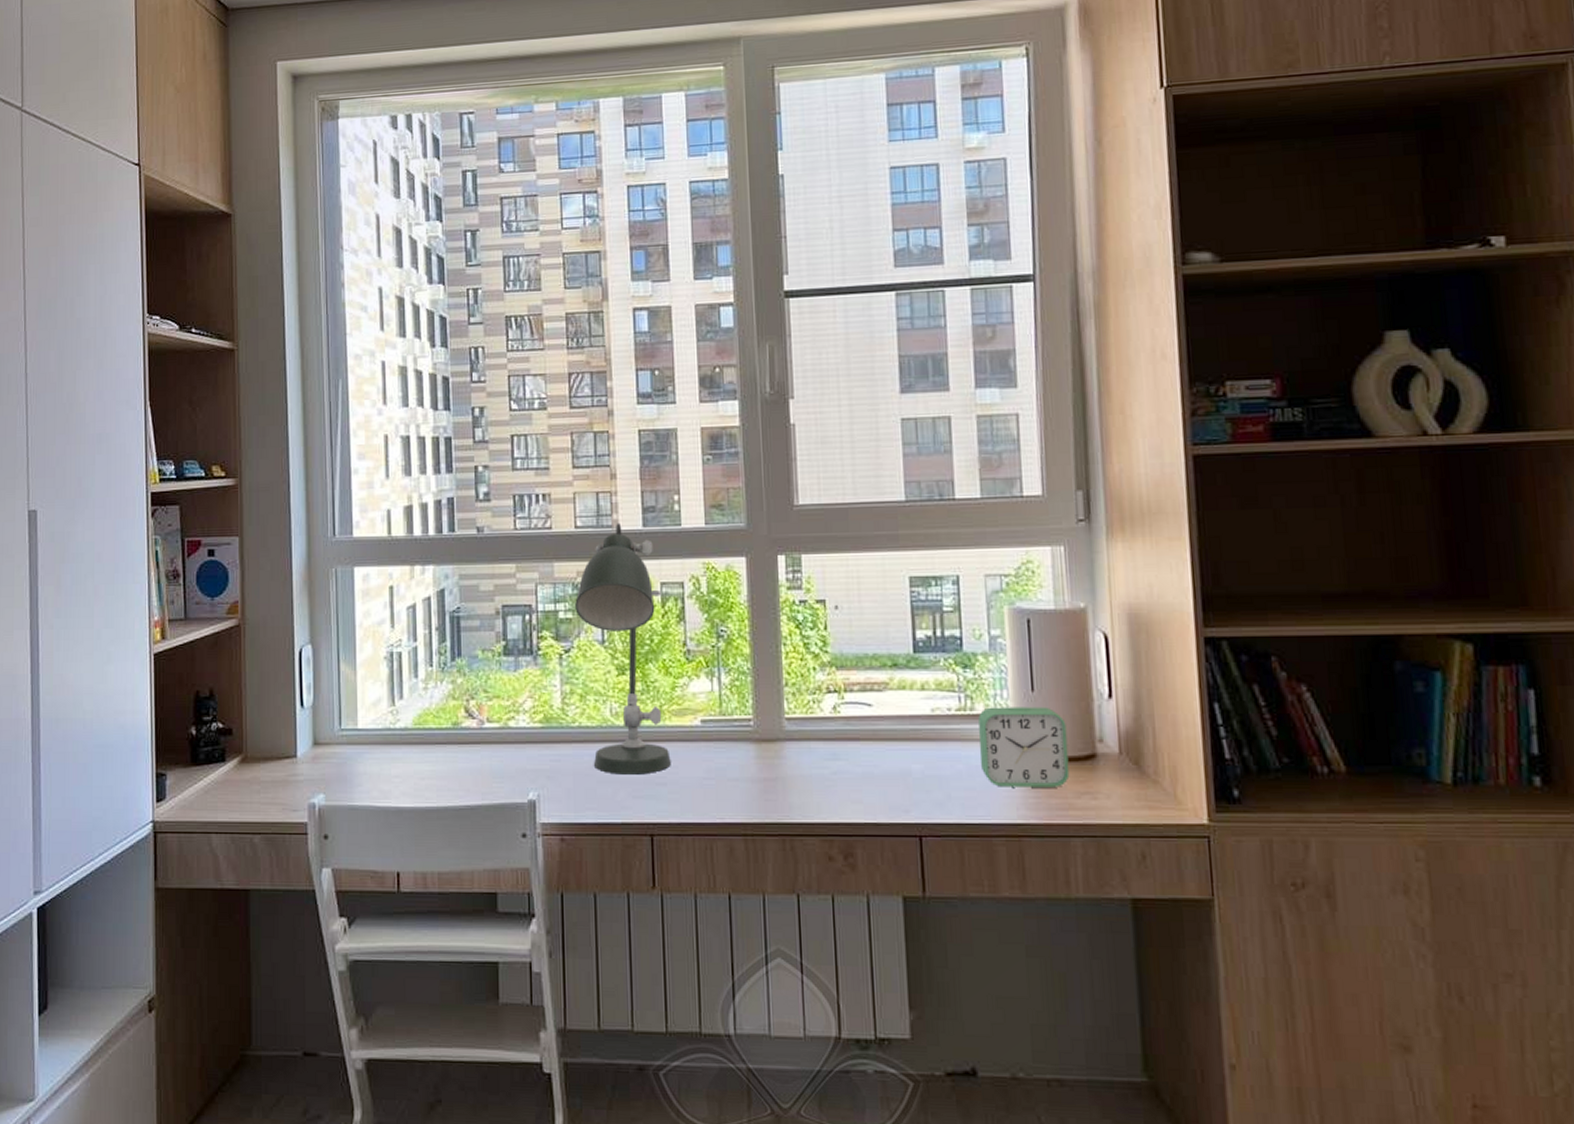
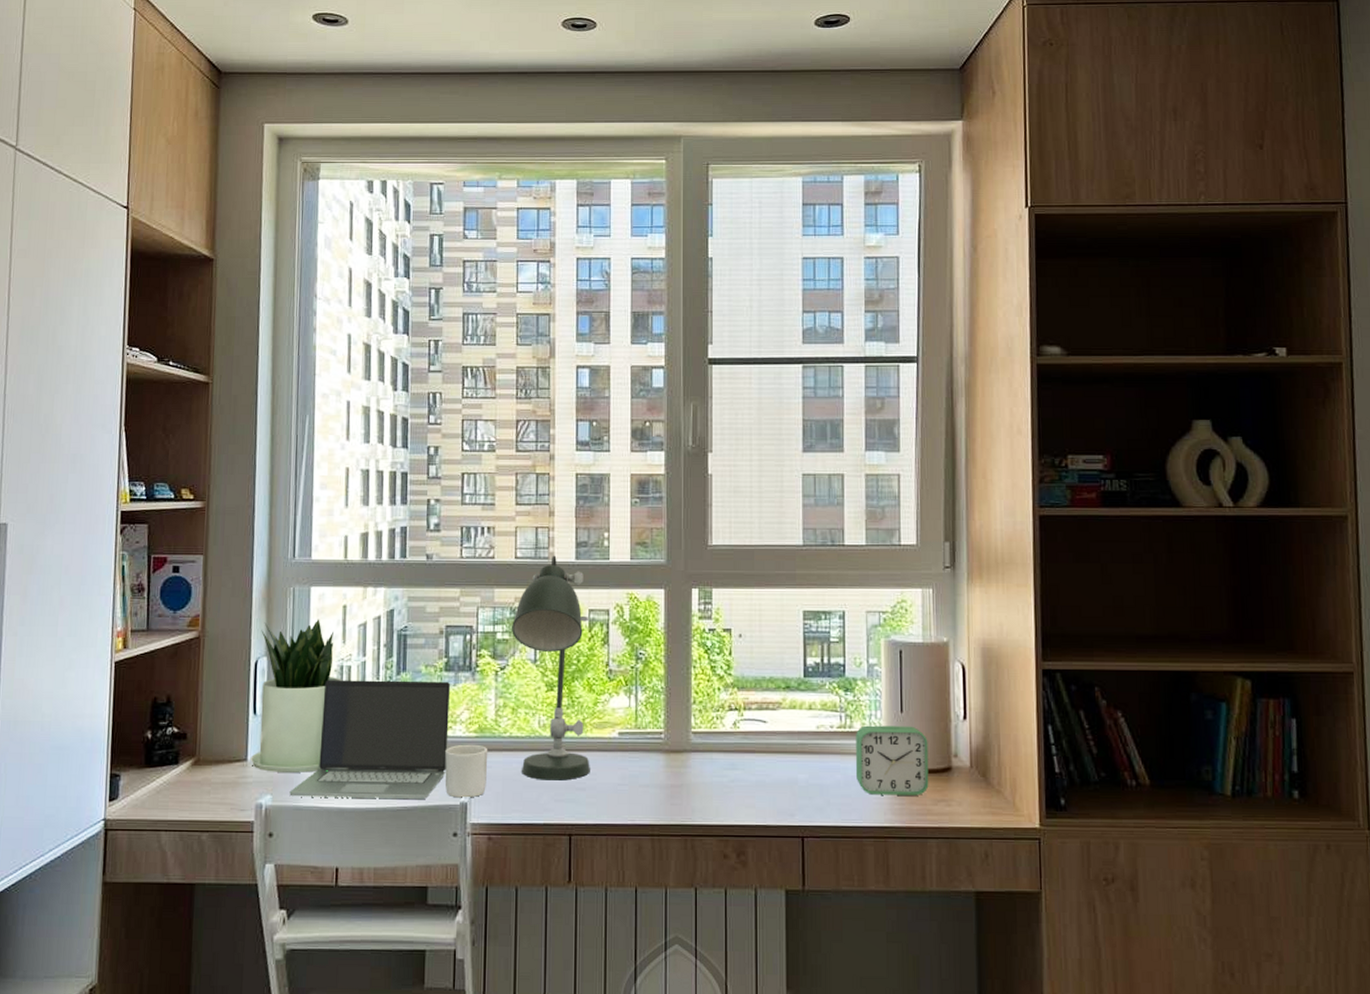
planter: none [299,602,392,769] -> present [250,619,342,773]
laptop: none [343,666,512,796] -> present [289,679,451,799]
mug: none [507,736,557,795] -> present [444,744,488,798]

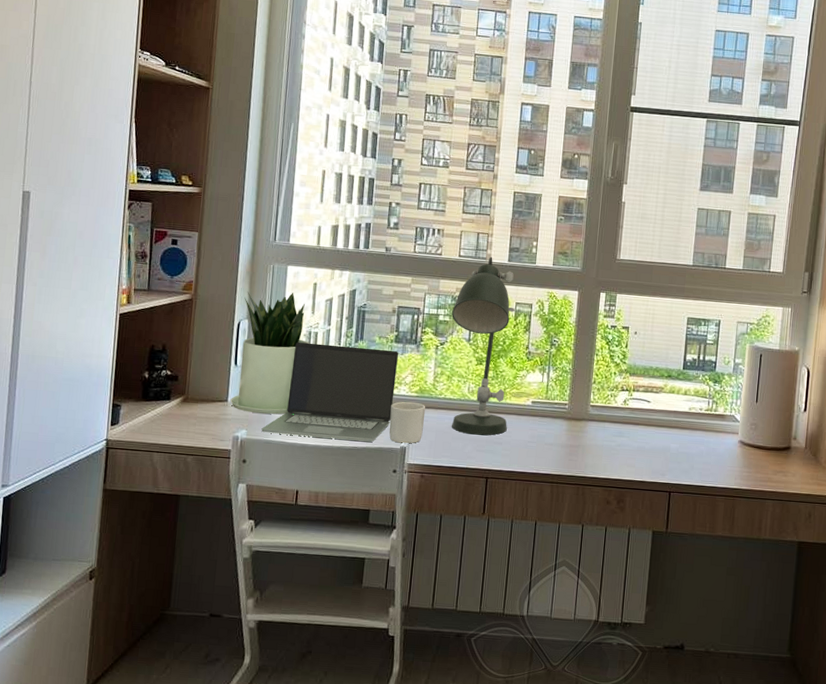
alarm clock: present [856,725,929,796] -> none [716,410,775,467]

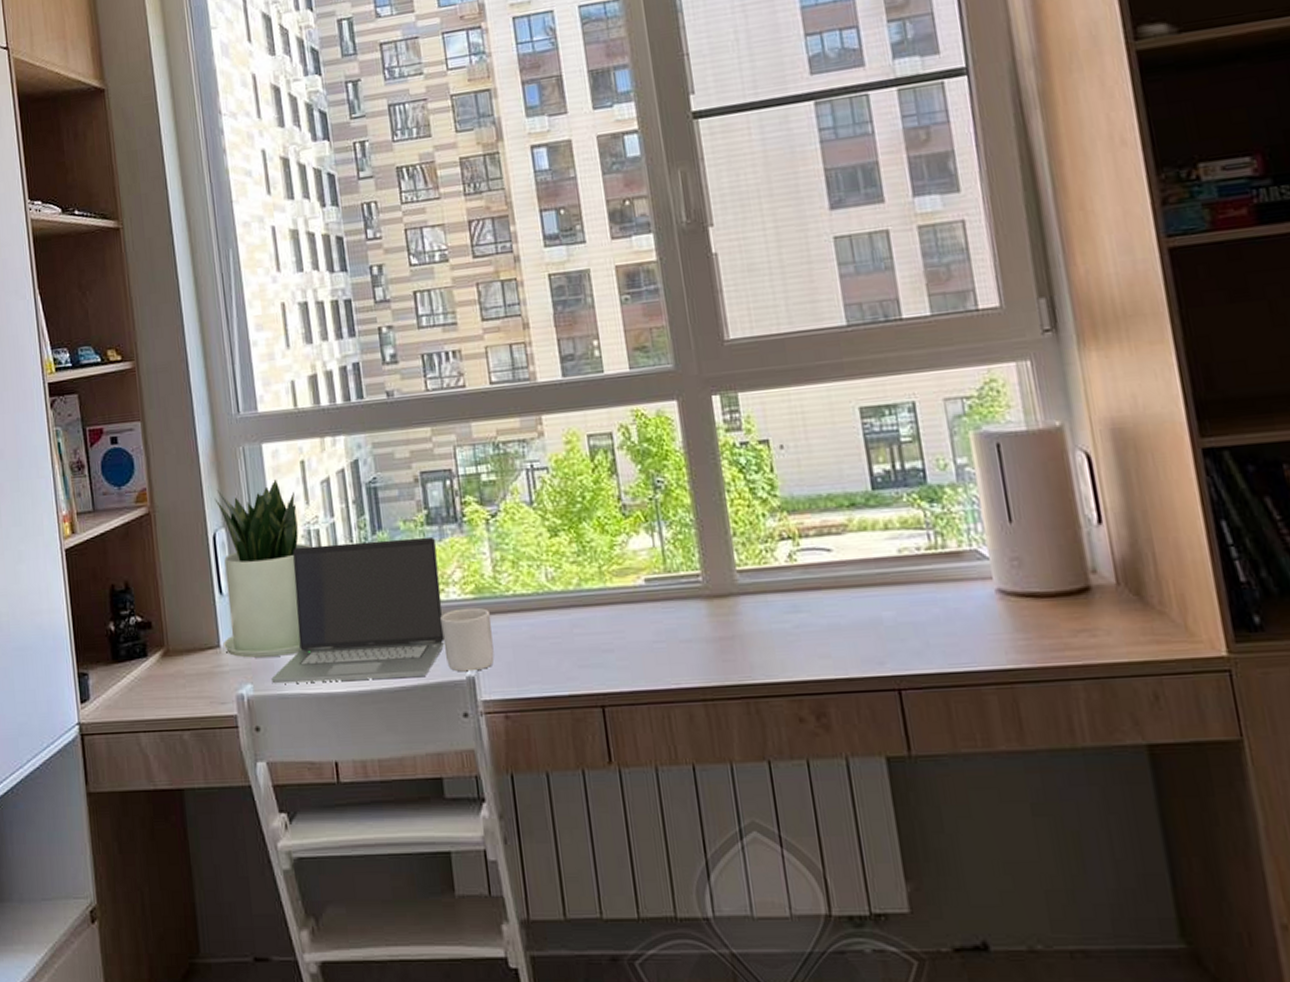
desk lamp: present [452,256,516,436] -> none [497,374,617,644]

